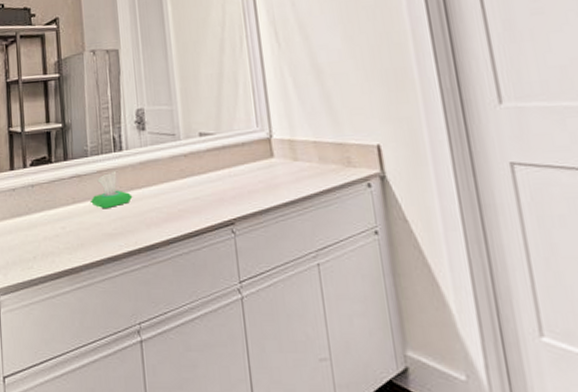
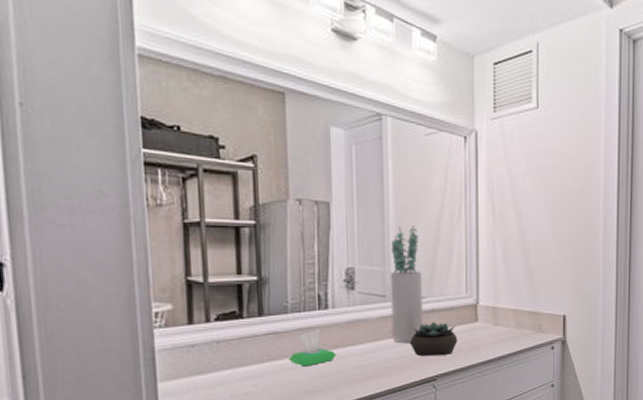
vase: none [176,62,215,184] -> present [389,226,424,344]
succulent plant: none [202,159,254,197] -> present [410,322,458,356]

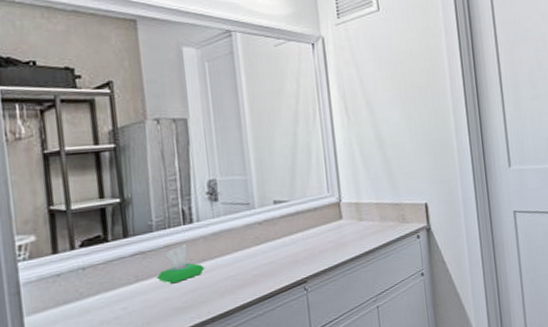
vase: present [389,226,424,344] -> none [251,132,289,250]
succulent plant: present [410,322,458,356] -> none [277,223,325,260]

